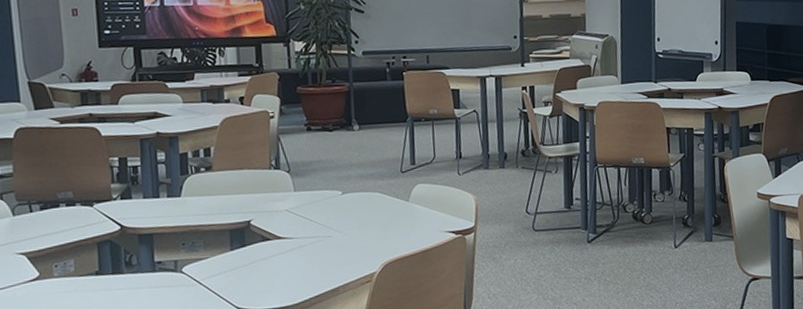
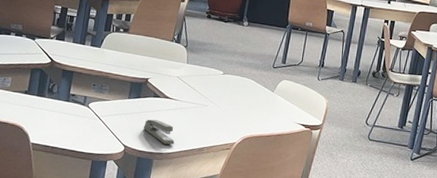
stapler: none [258,267,301,295] -> present [144,119,175,145]

